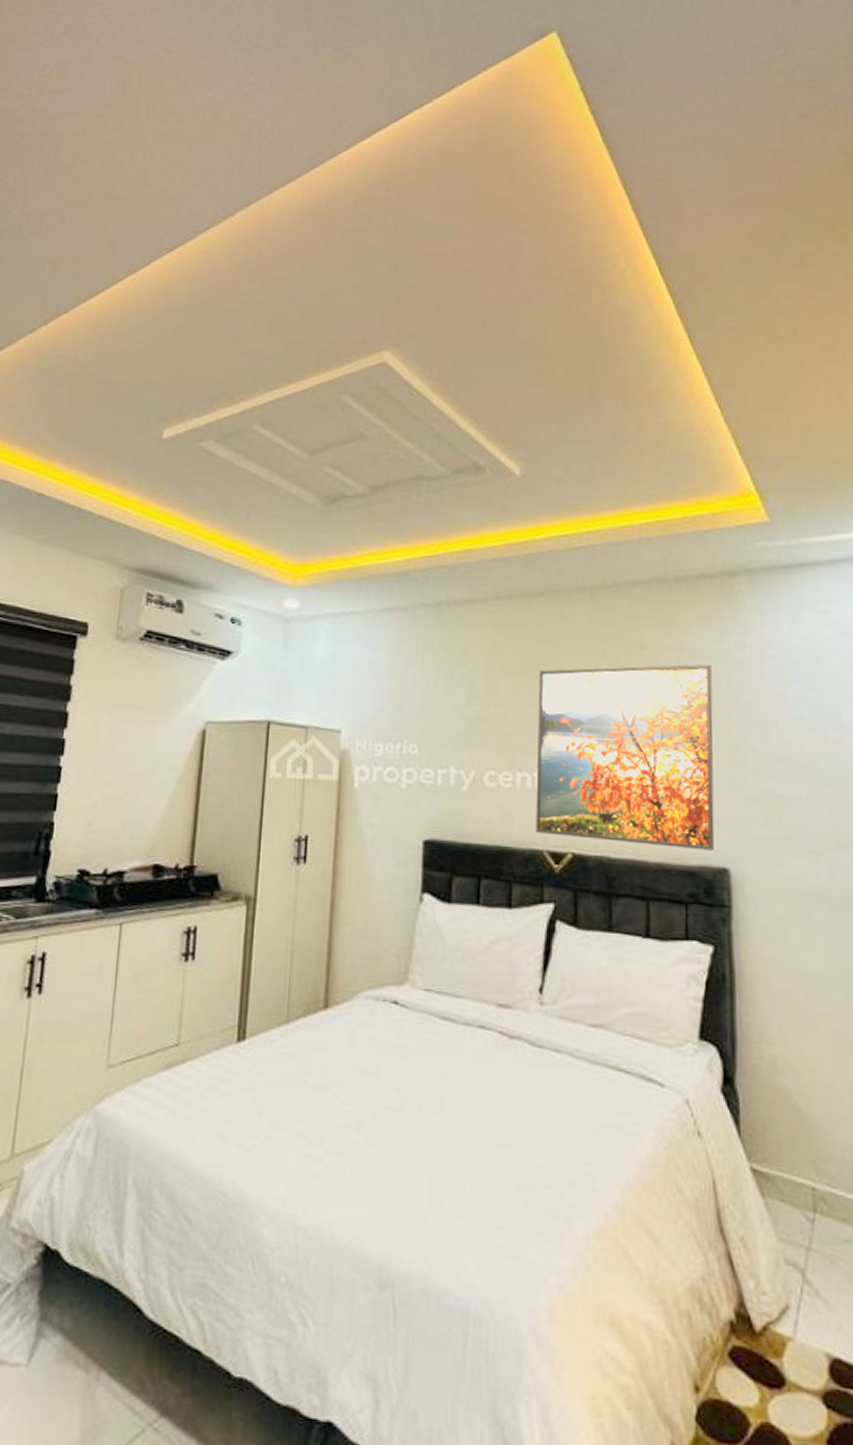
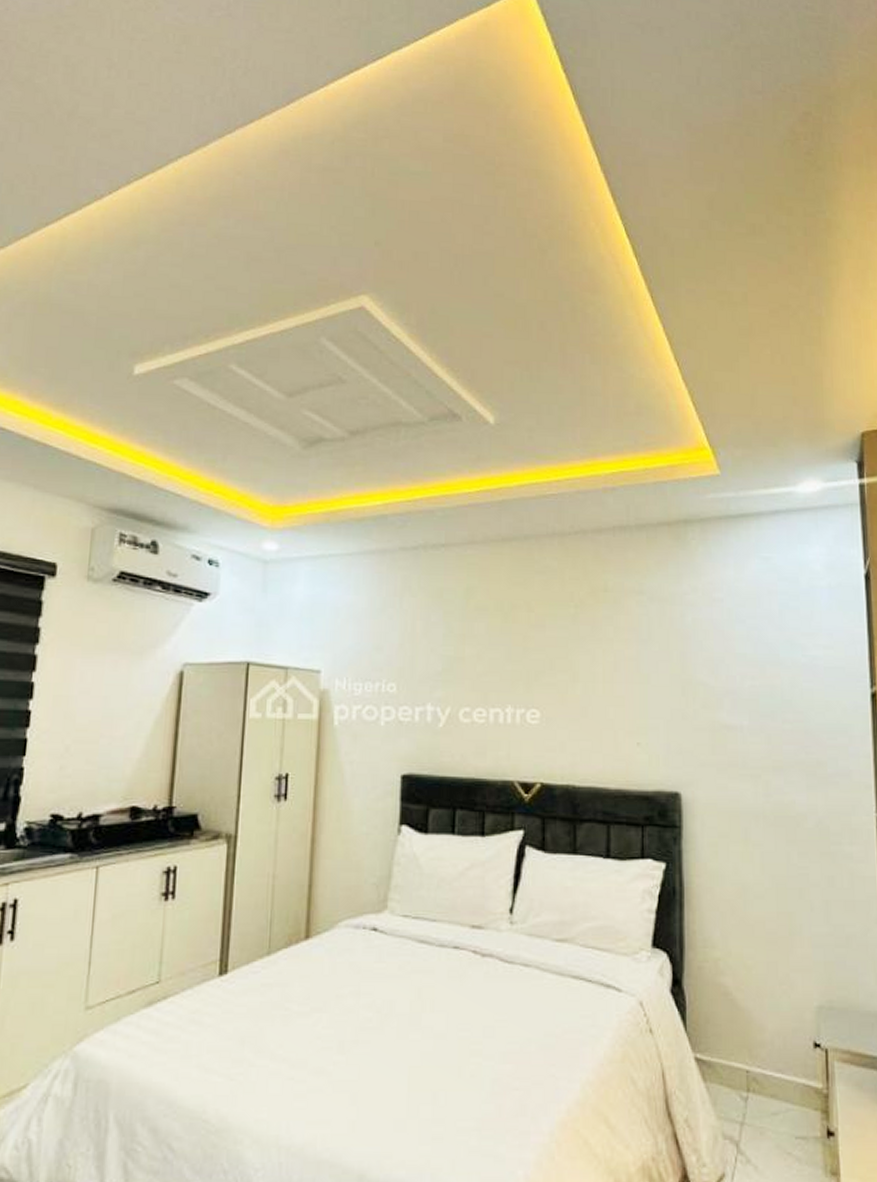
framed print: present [536,664,715,851] -> none [507,606,668,777]

